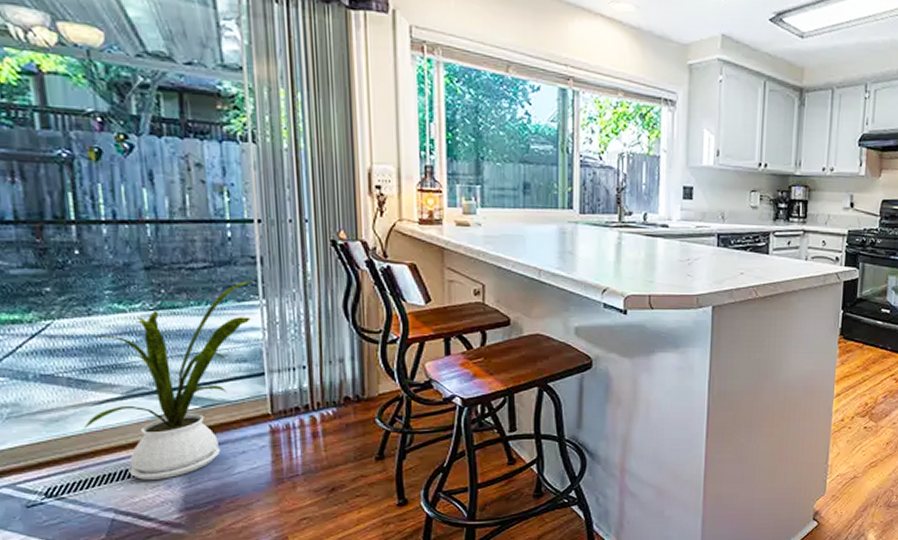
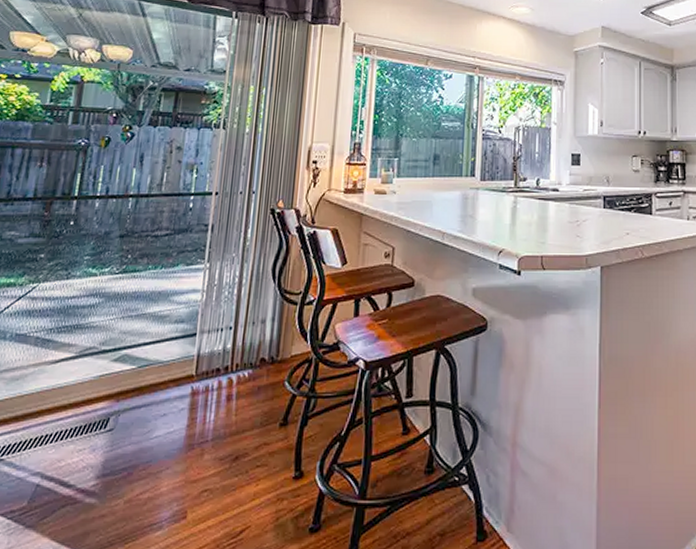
house plant: present [83,280,255,480] -> none [36,246,204,442]

